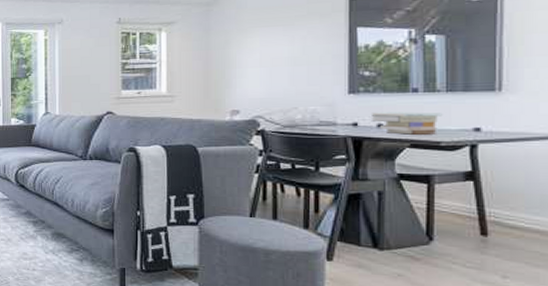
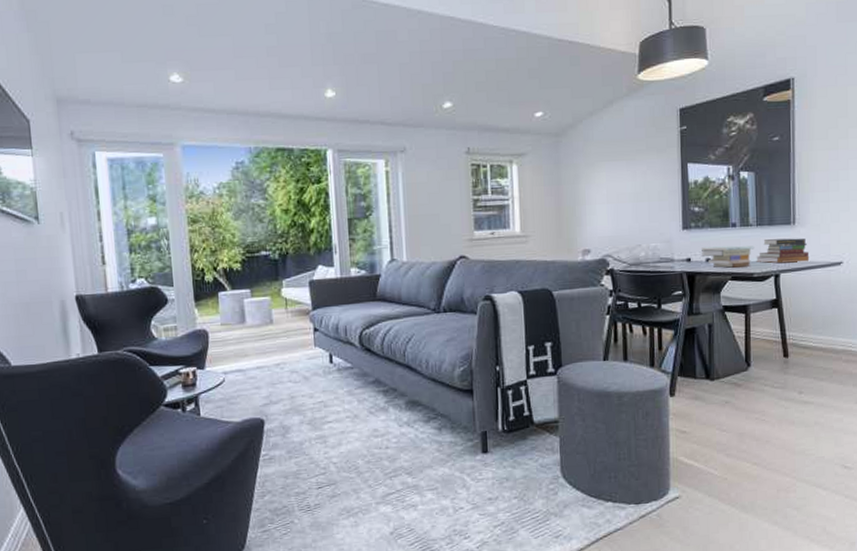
books: none [445,106,522,133] -> present [756,238,810,264]

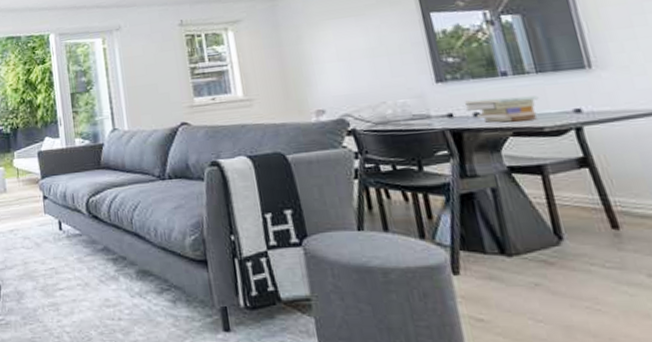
books: present [756,238,810,264] -> none [543,83,624,115]

